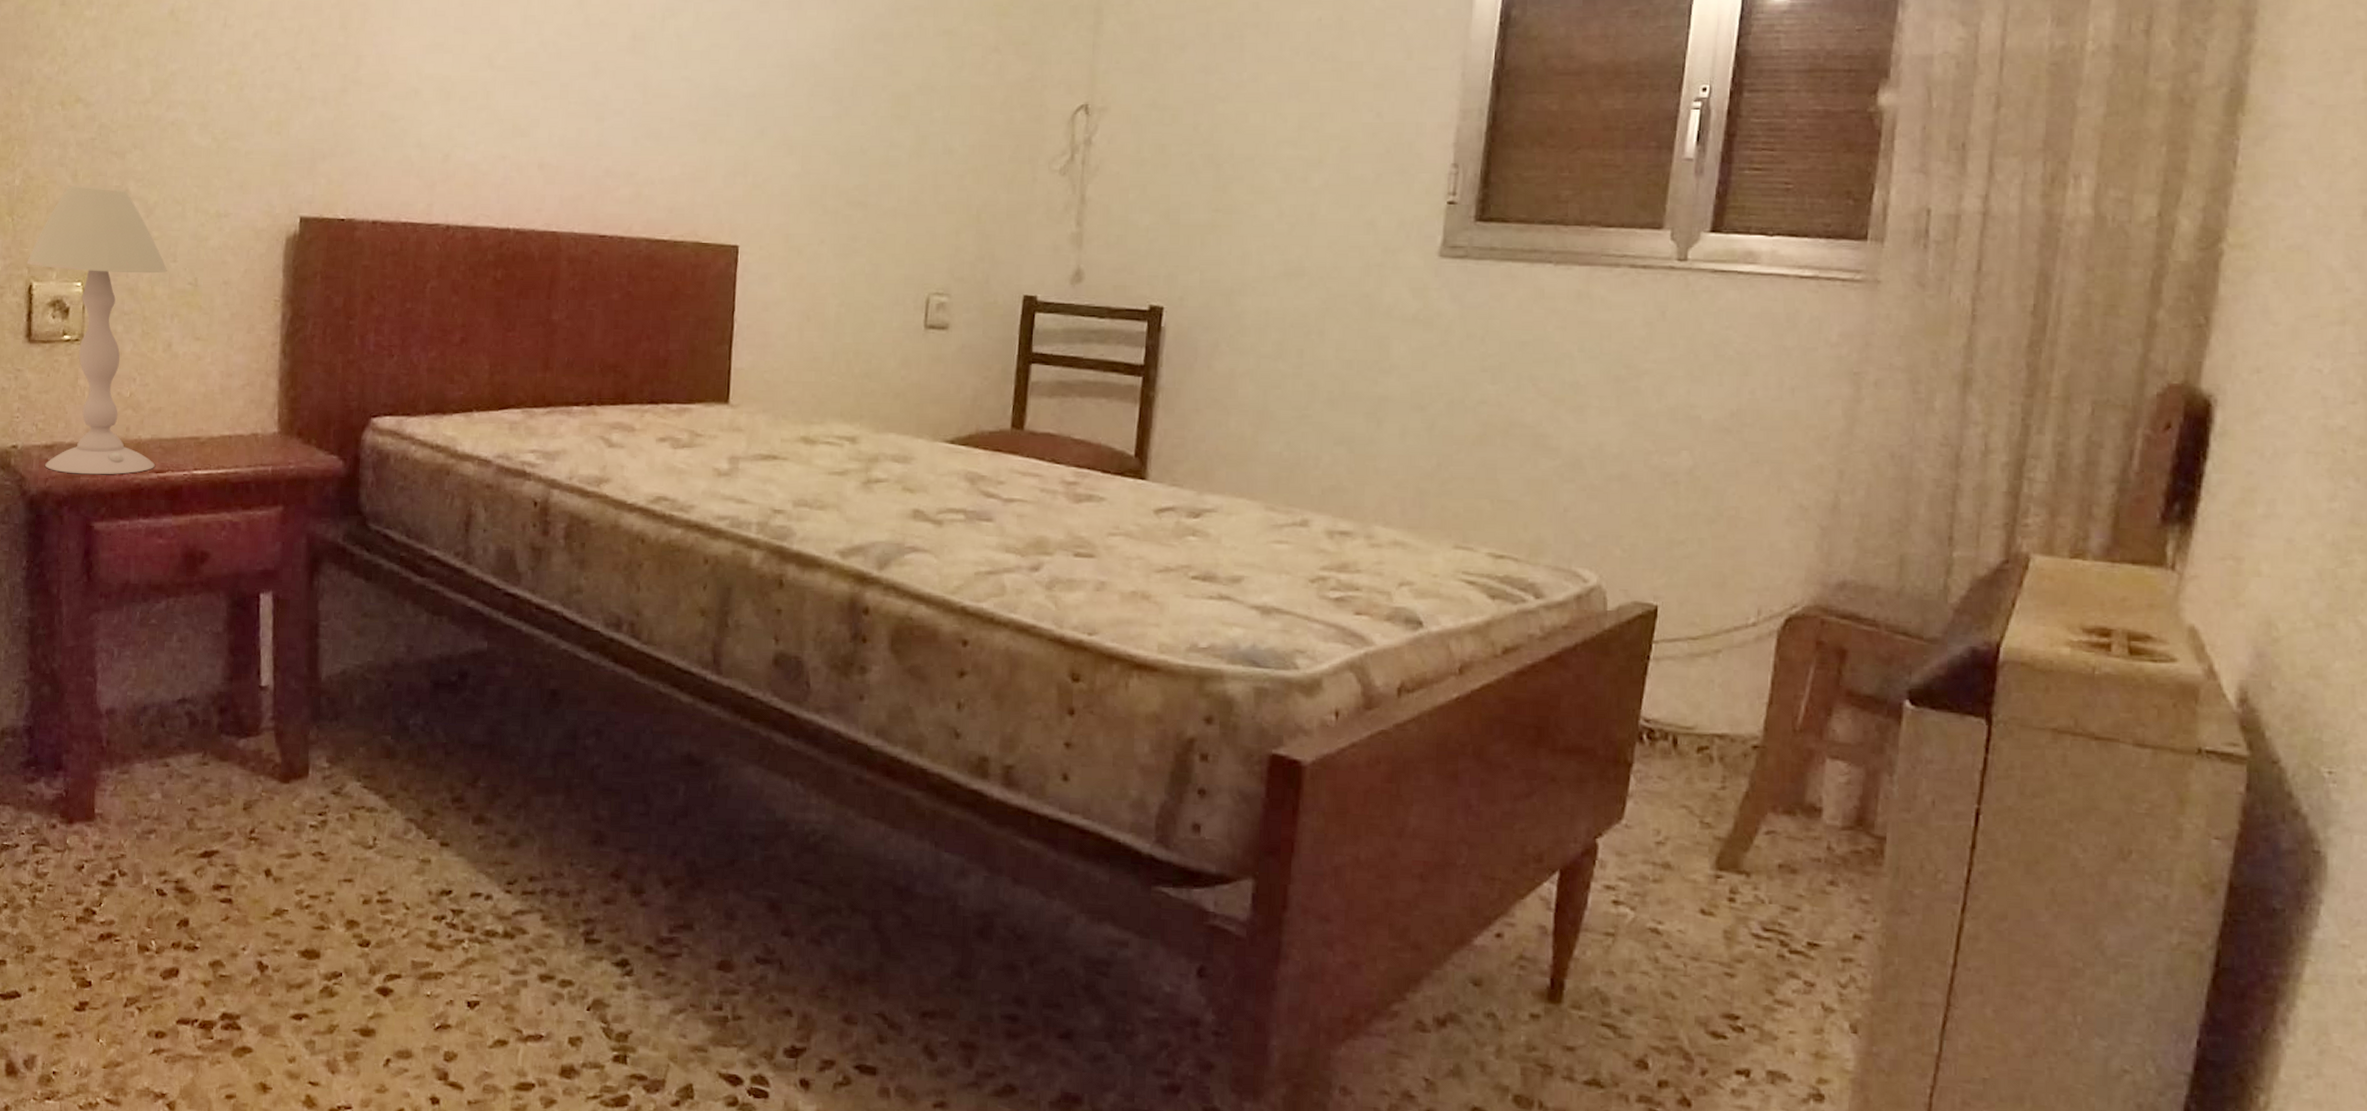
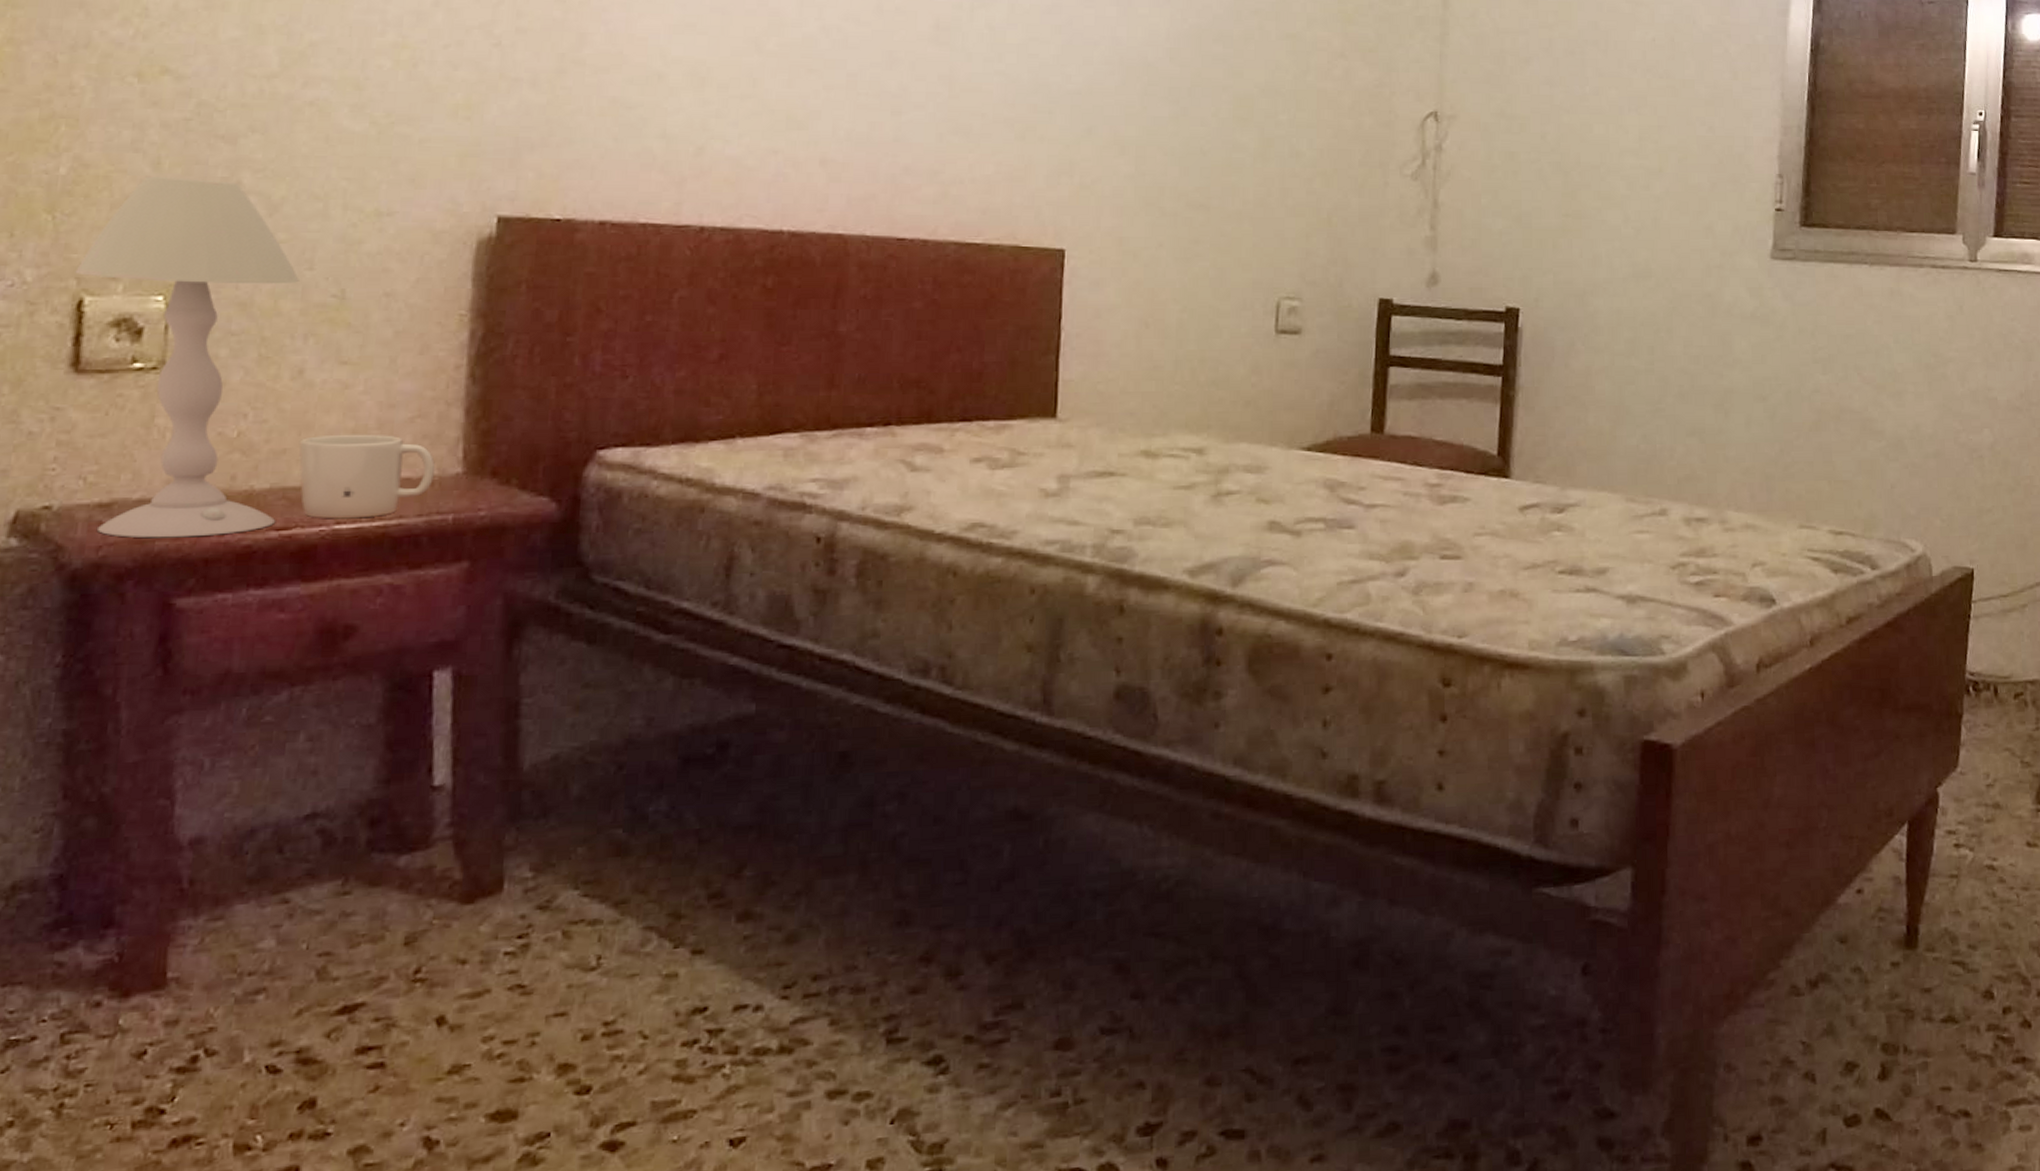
mug: none [169,397,259,466] -> present [298,434,435,519]

